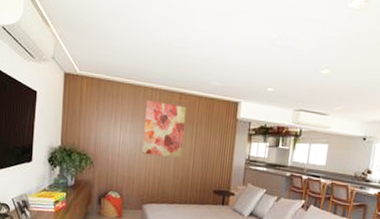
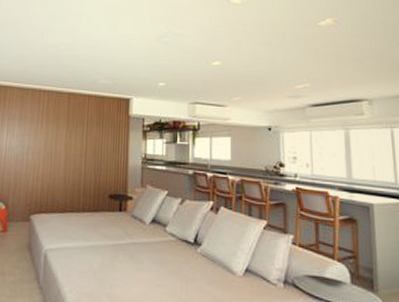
wall art: present [142,100,187,158] -> none [30,102,76,161]

